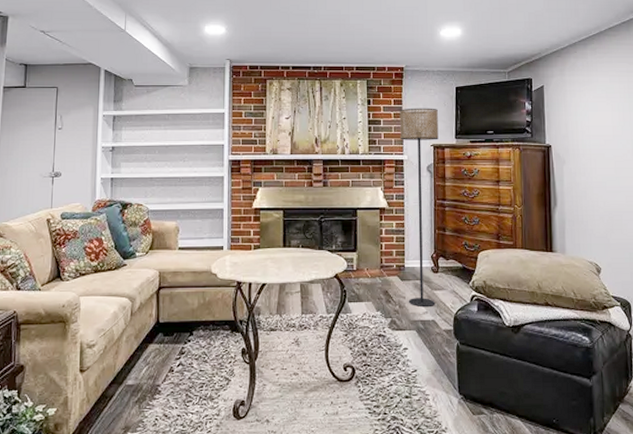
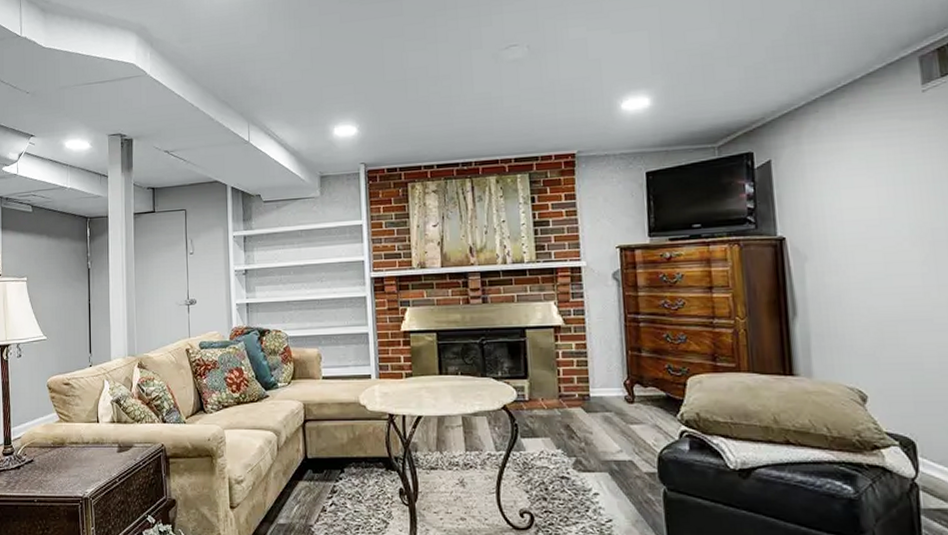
floor lamp: present [400,108,438,308] -> none [573,200,633,445]

